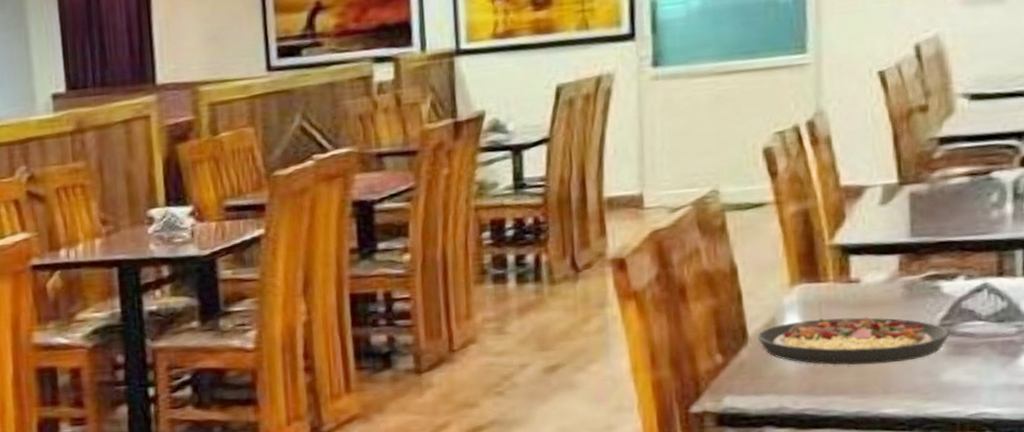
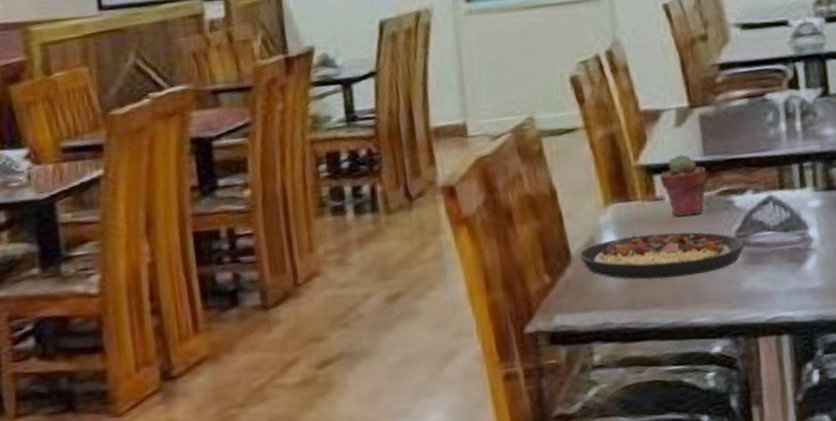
potted succulent: none [856,234,913,301] -> present [660,154,707,216]

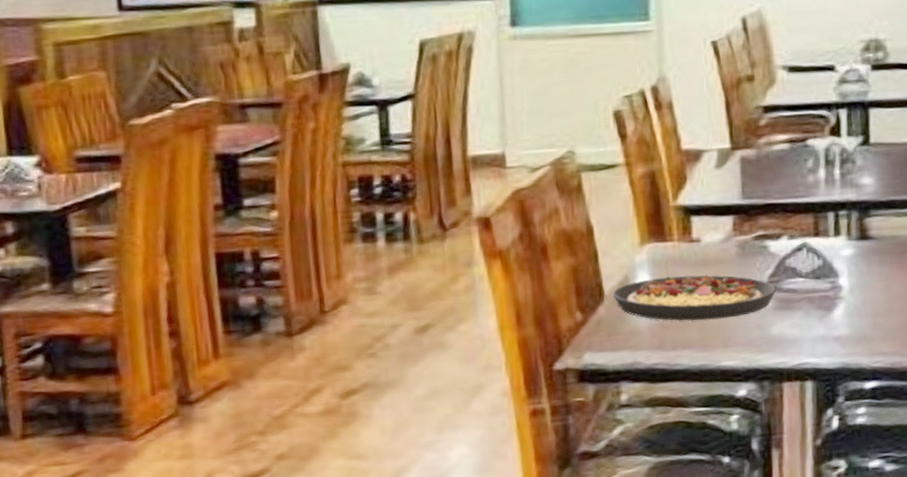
potted succulent: present [660,154,707,216] -> none [697,196,744,259]

